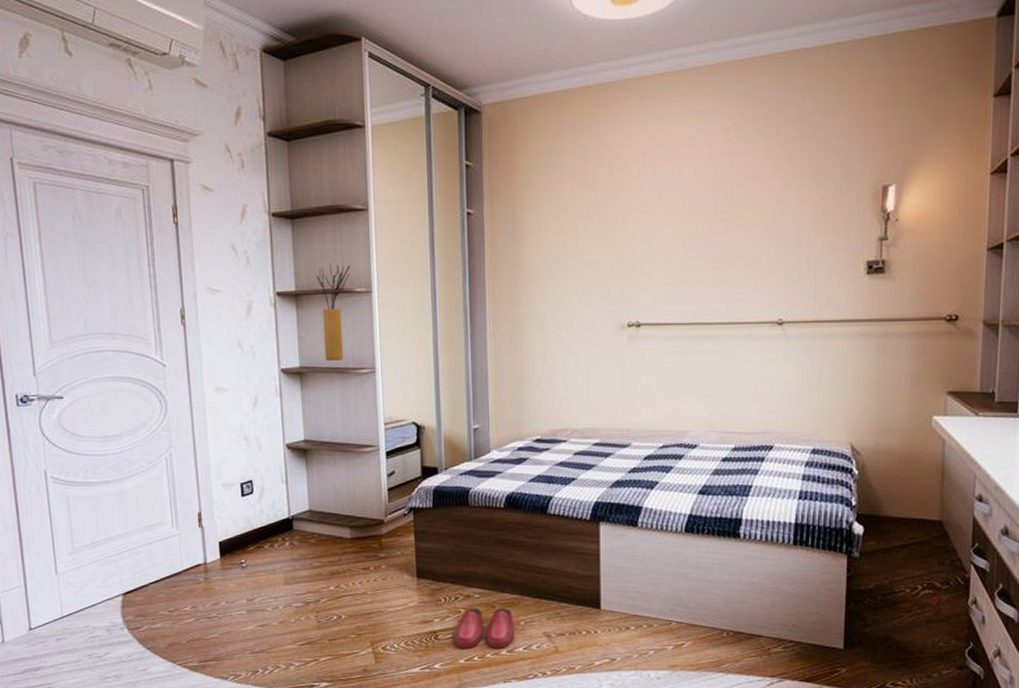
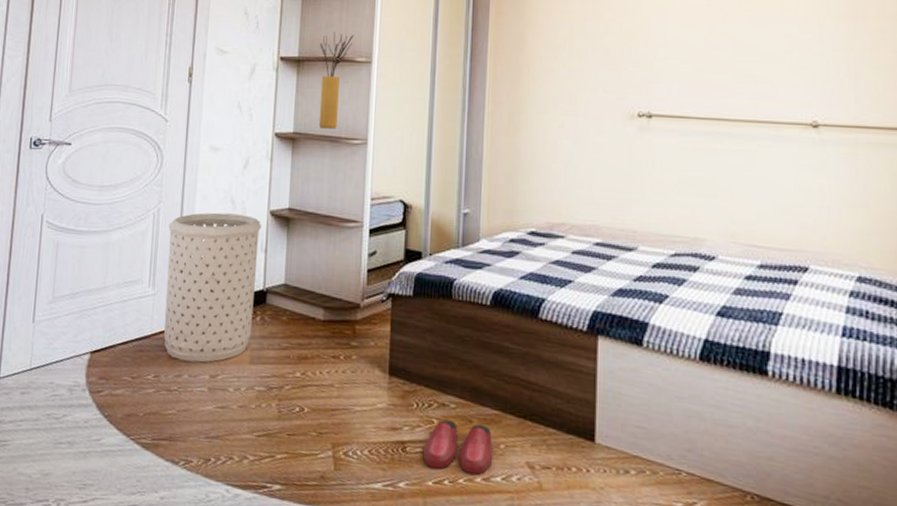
laundry basket: none [183,450,283,590] -> present [164,212,262,363]

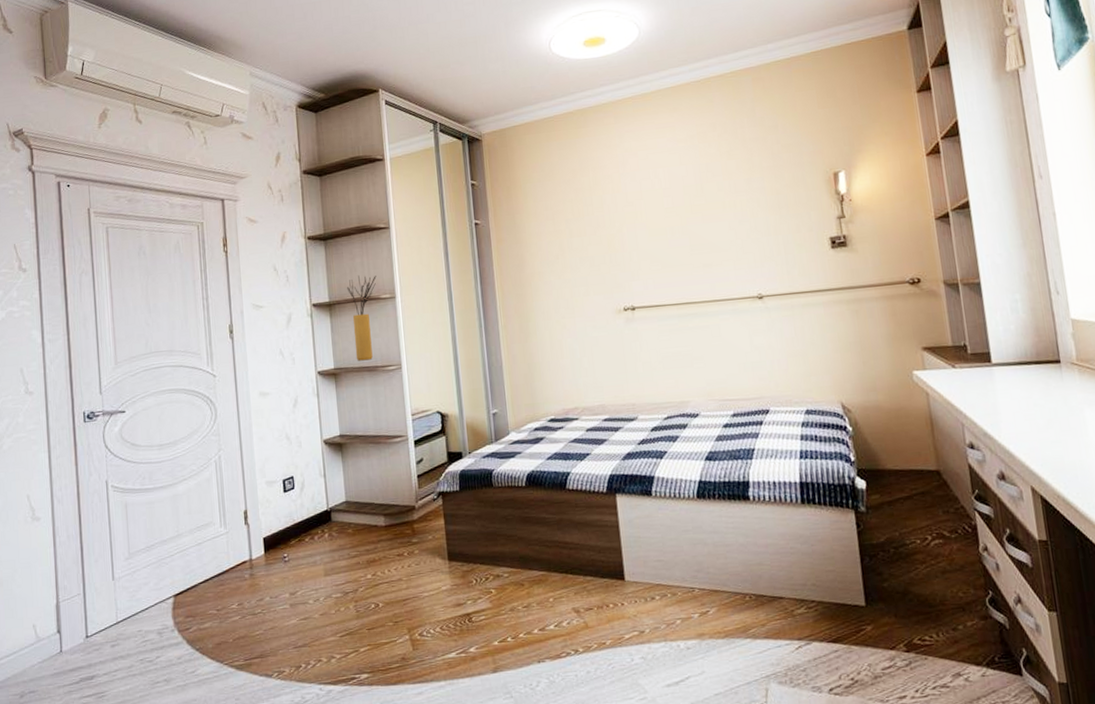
laundry basket: present [164,212,262,363] -> none [231,447,323,586]
slippers: present [422,419,493,475] -> none [486,585,545,630]

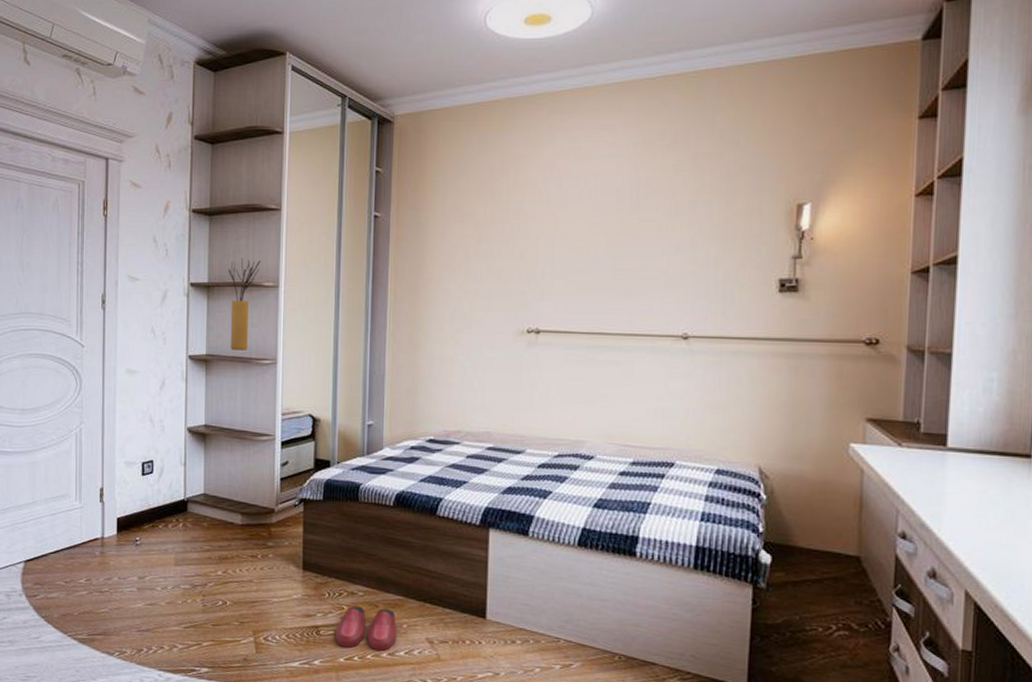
slippers: none [486,585,545,630] -> present [334,605,397,651]

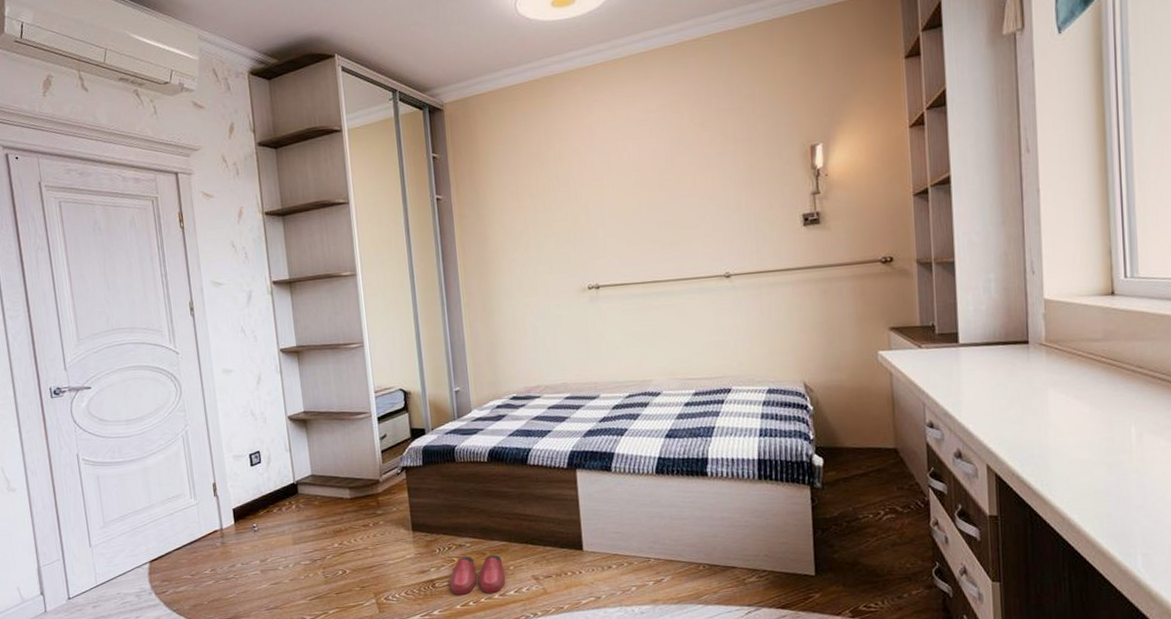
vase: present [227,258,261,351] -> none [306,252,337,339]

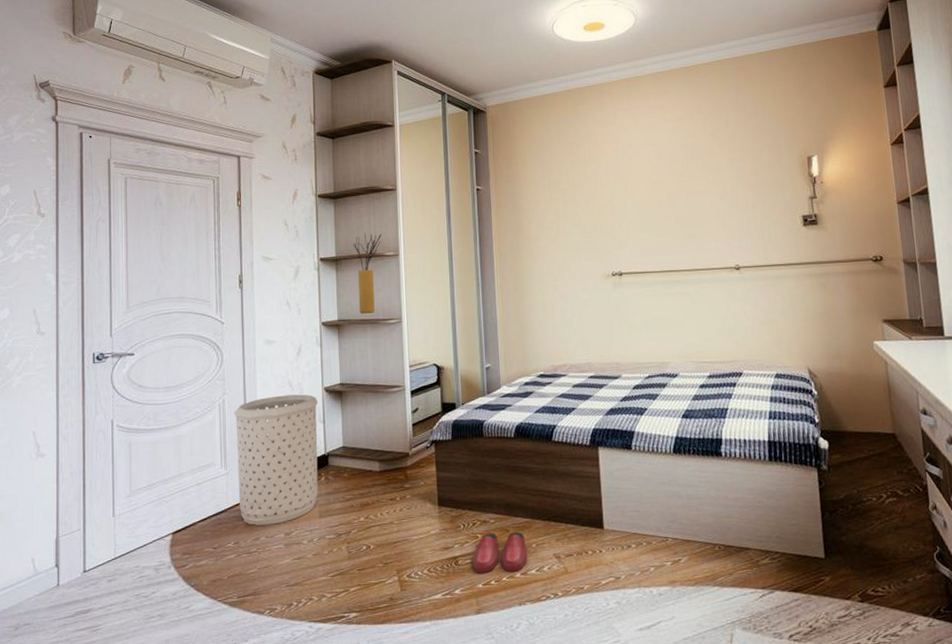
laundry basket: none [198,423,290,553] -> present [234,394,319,526]
vase: none [306,252,337,339] -> present [353,233,382,314]

